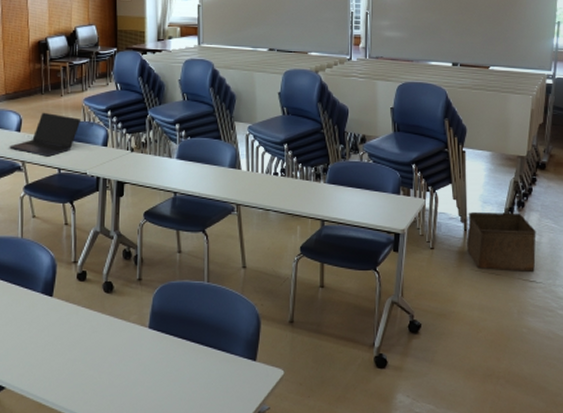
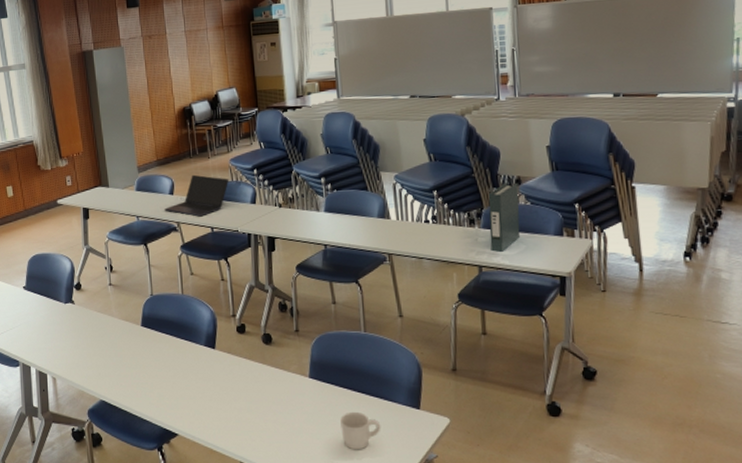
mug: none [177,363,217,403] -> present [340,411,381,450]
binder: none [334,140,363,207] -> present [488,182,521,252]
storage bin: present [466,211,536,272] -> none [642,249,727,313]

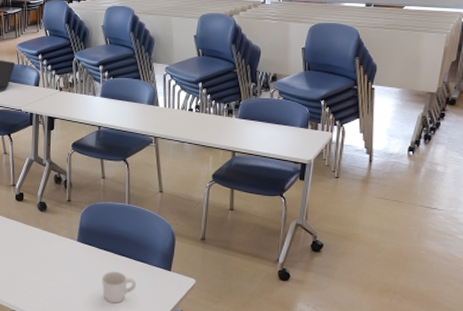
binder: present [488,182,521,252] -> none [244,79,274,140]

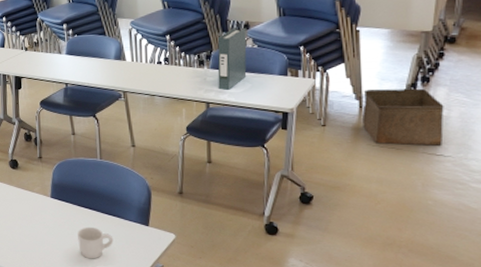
binder: none [244,79,274,140] -> present [217,27,247,90]
storage bin: none [370,144,441,200] -> present [361,88,444,146]

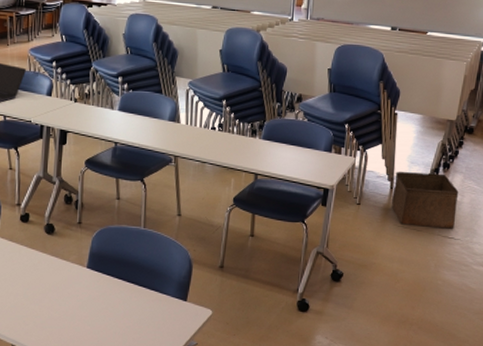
mug: present [78,226,114,259] -> none [112,301,150,337]
binder: present [217,27,247,90] -> none [267,99,299,162]

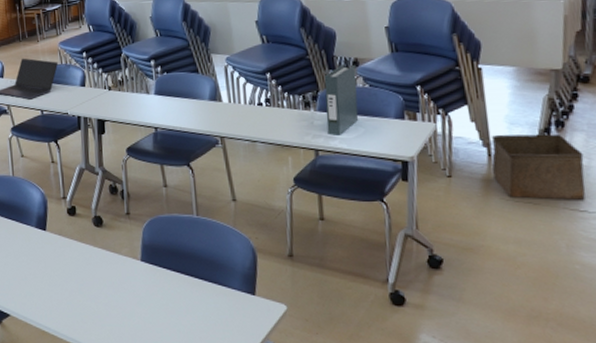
binder: none [267,99,299,162] -> present [324,64,359,135]

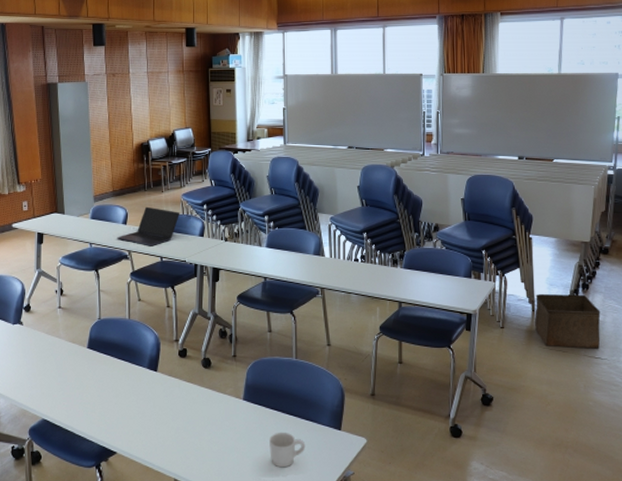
mug: none [173,296,215,335] -> present [269,432,306,468]
binder: present [324,64,359,135] -> none [410,229,436,290]

